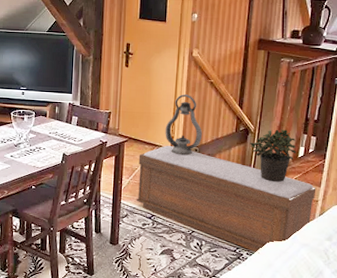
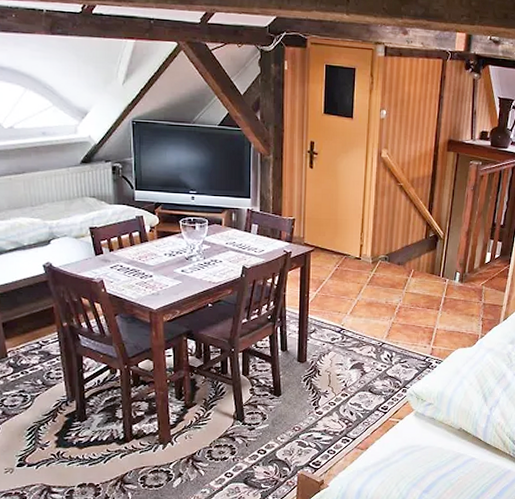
bench: present [136,145,316,253] -> none [324,254,501,361]
lantern: present [165,94,203,156] -> none [353,199,393,265]
potted plant: present [249,129,296,183] -> none [438,235,483,289]

